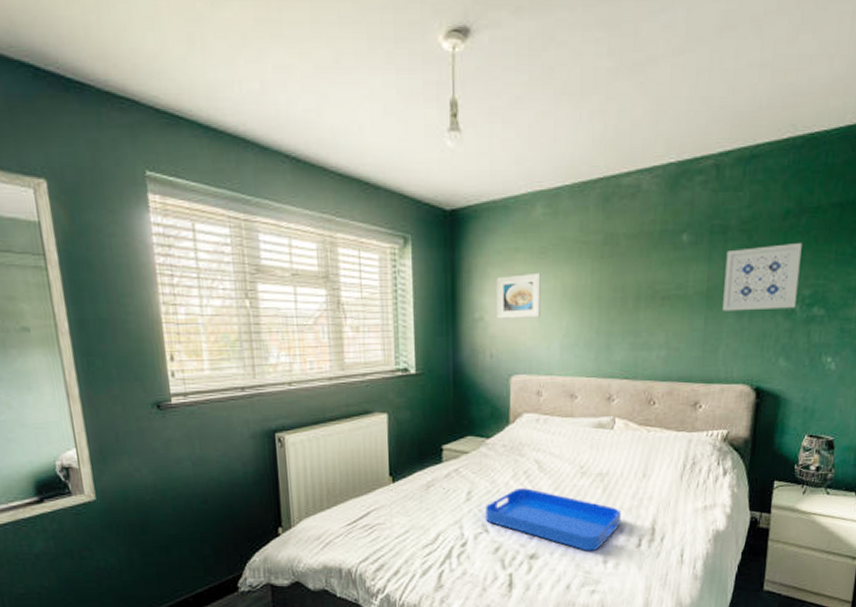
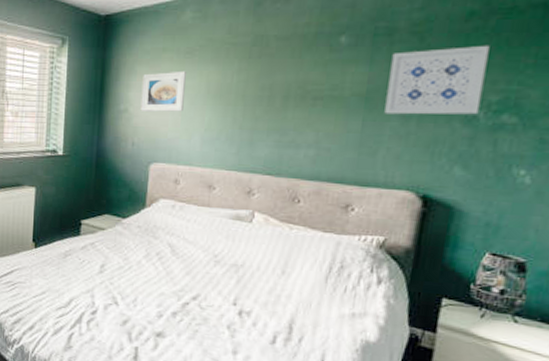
serving tray: present [484,488,622,551] -> none [115,268,256,340]

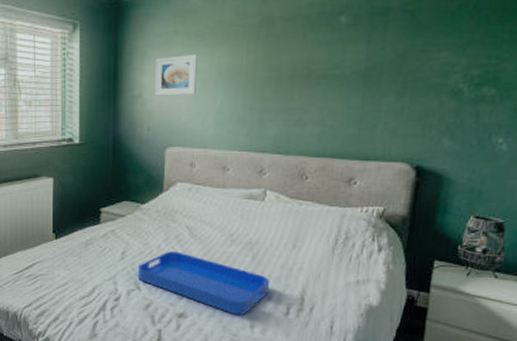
serving tray: none [115,268,256,340] -> present [137,251,270,315]
wall art: present [384,45,490,115] -> none [381,22,472,91]

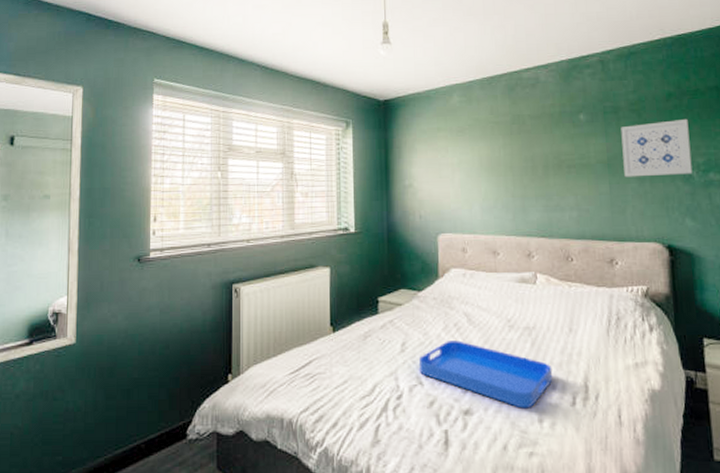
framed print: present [154,53,198,96] -> none [422,147,462,185]
wall art: none [381,22,472,91] -> present [621,118,693,177]

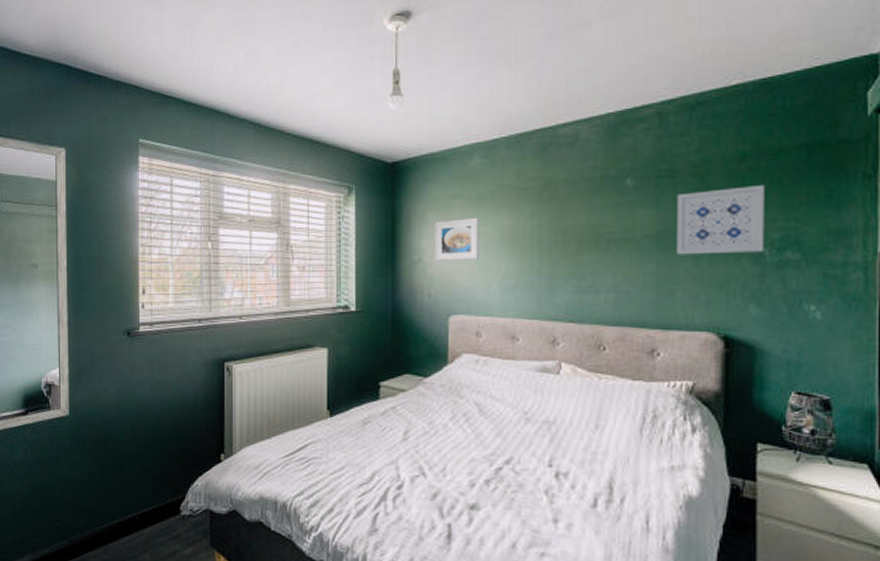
serving tray: present [418,340,553,408] -> none [422,431,573,507]
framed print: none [422,147,462,185] -> present [435,217,479,261]

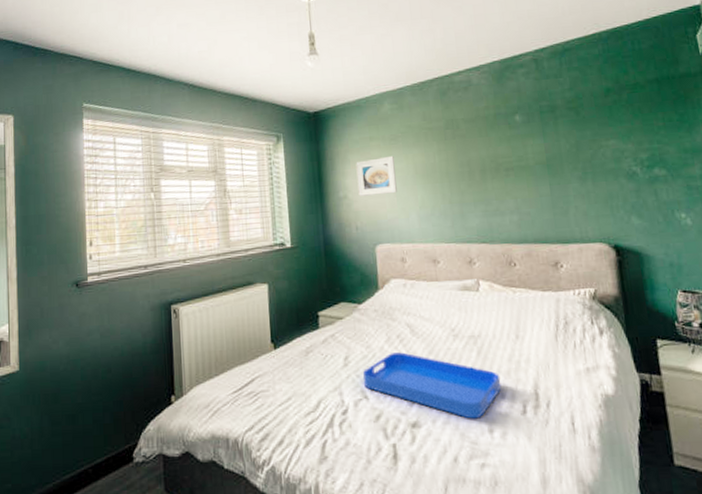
serving tray: none [422,431,573,507] -> present [362,352,502,419]
wall art: present [677,184,765,255] -> none [558,114,636,178]

